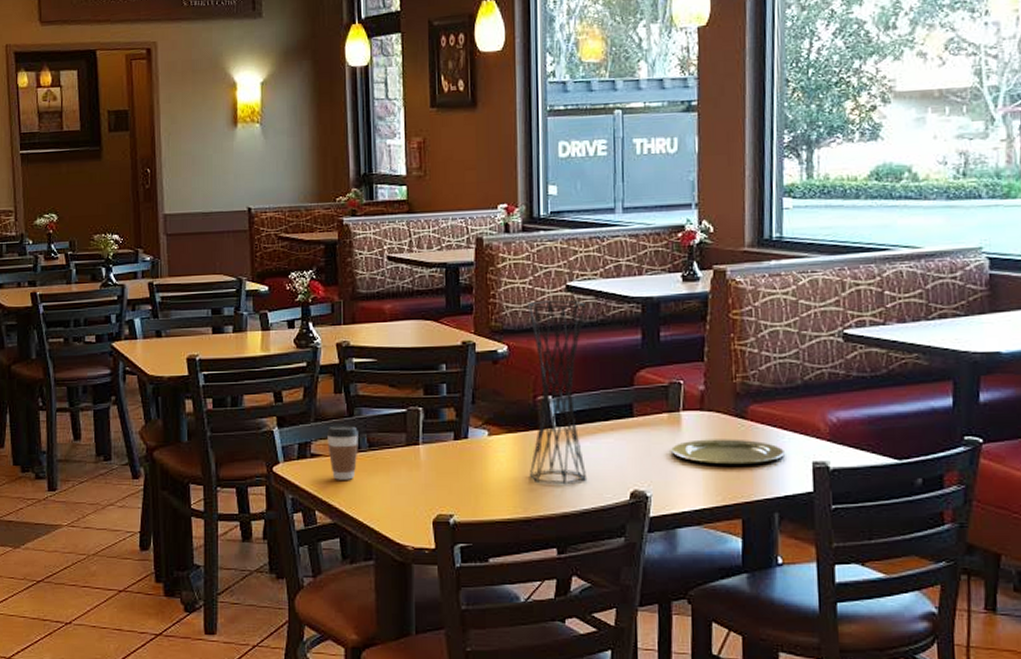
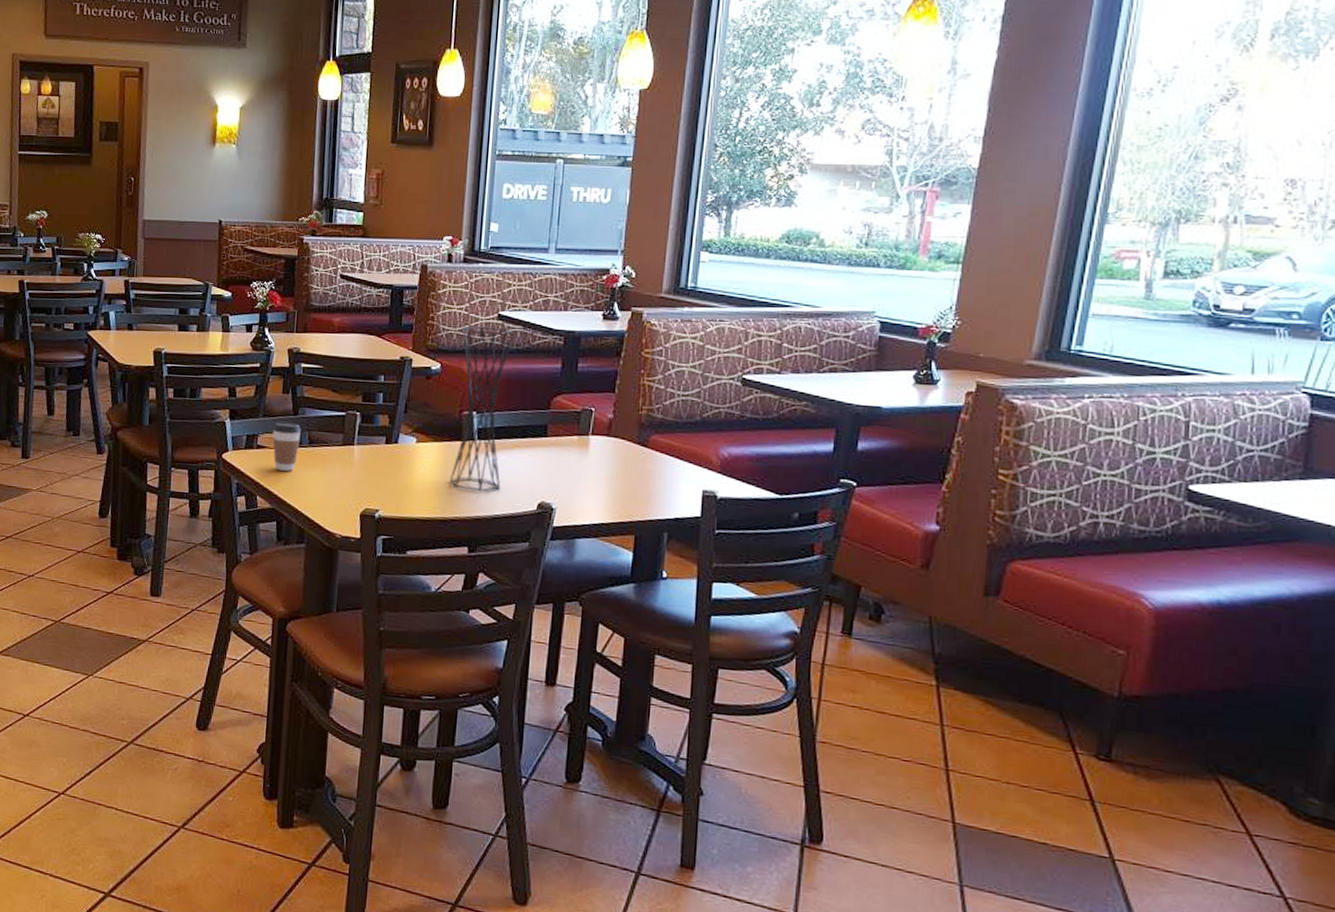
plate: present [671,439,784,465] -> none [578,461,678,488]

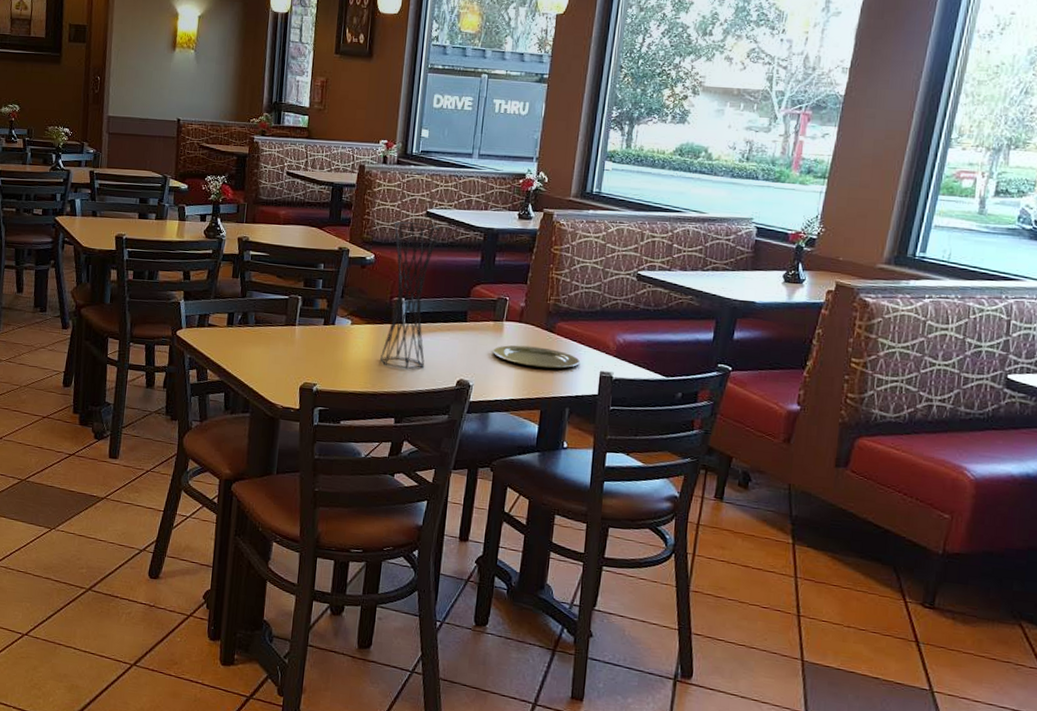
coffee cup: present [272,422,301,471] -> none [222,303,248,348]
plate: none [578,461,678,488] -> present [493,345,580,369]

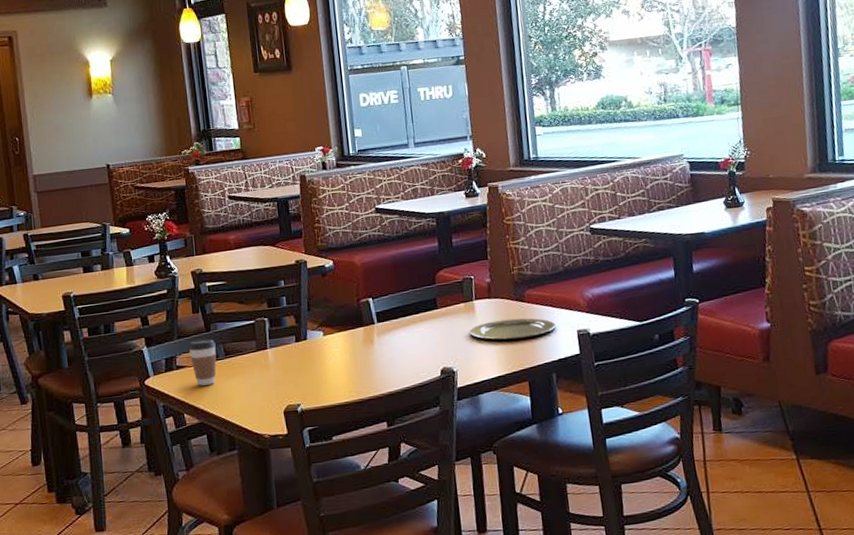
coffee cup: none [222,303,248,348] -> present [188,338,217,386]
vase: present [380,221,440,370] -> none [346,219,406,370]

